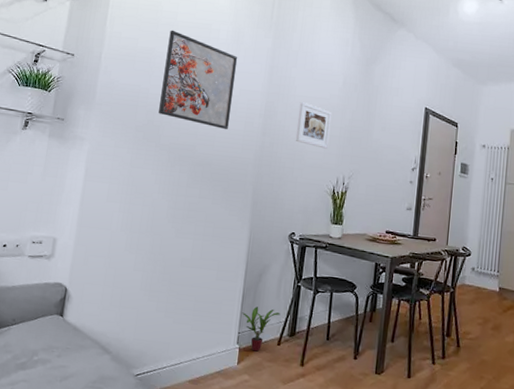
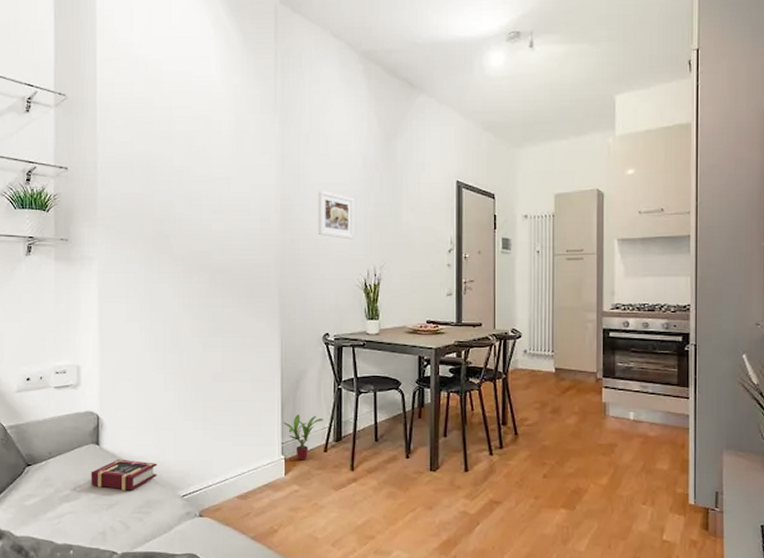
book: none [49,332,116,365] -> present [91,459,157,490]
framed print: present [158,30,238,129] -> none [166,127,244,230]

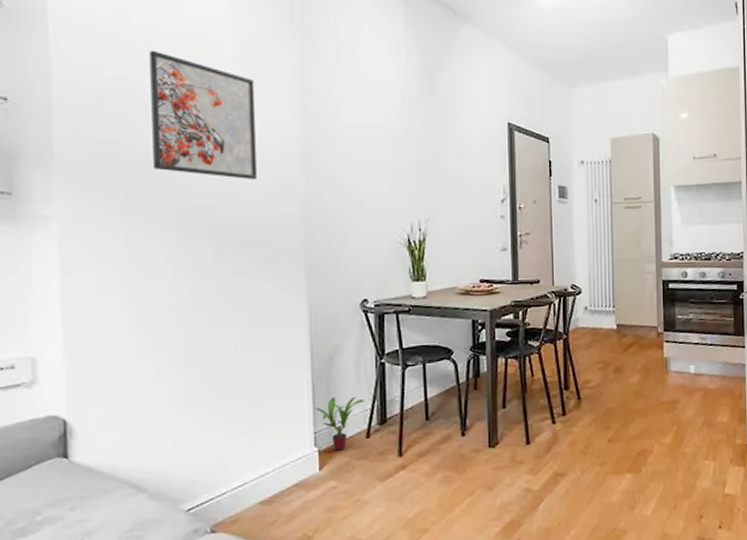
book: present [91,459,157,490] -> none [57,472,152,513]
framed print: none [166,127,244,230] -> present [149,50,257,179]
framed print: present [317,190,353,240] -> none [348,131,393,189]

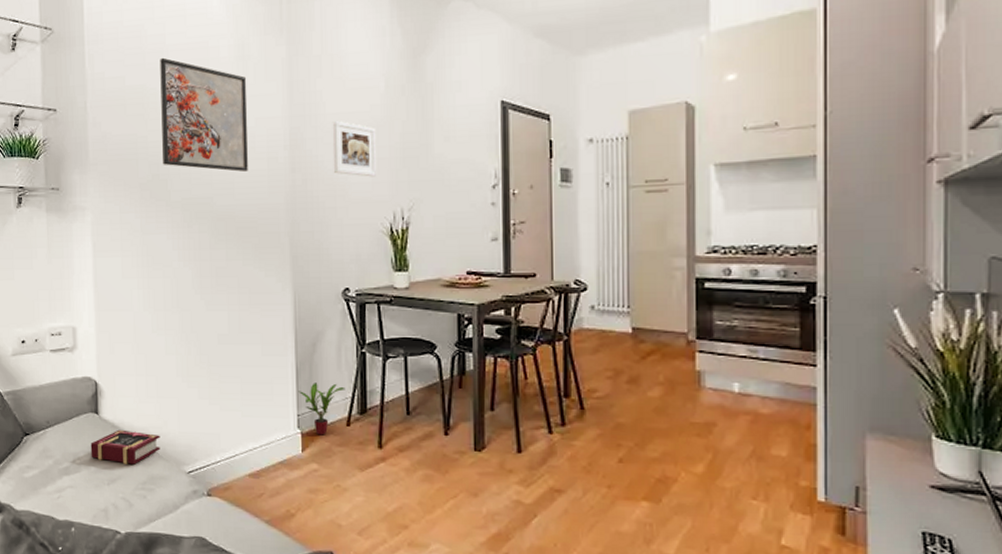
book: none [57,472,152,513] -> present [90,429,161,465]
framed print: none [348,131,393,189] -> present [332,120,376,177]

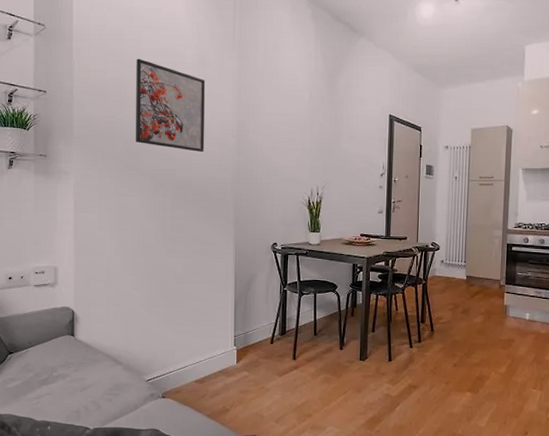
book: present [90,429,161,465] -> none [66,348,126,375]
potted plant: present [298,383,346,435] -> none [236,312,271,351]
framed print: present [332,120,376,177] -> none [268,118,301,163]

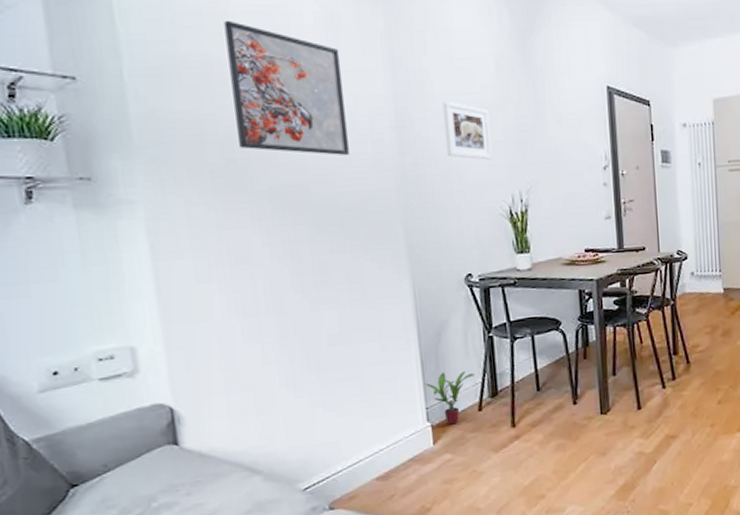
potted plant: none [236,312,271,351] -> present [425,370,475,425]
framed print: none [268,118,301,163] -> present [442,100,492,160]

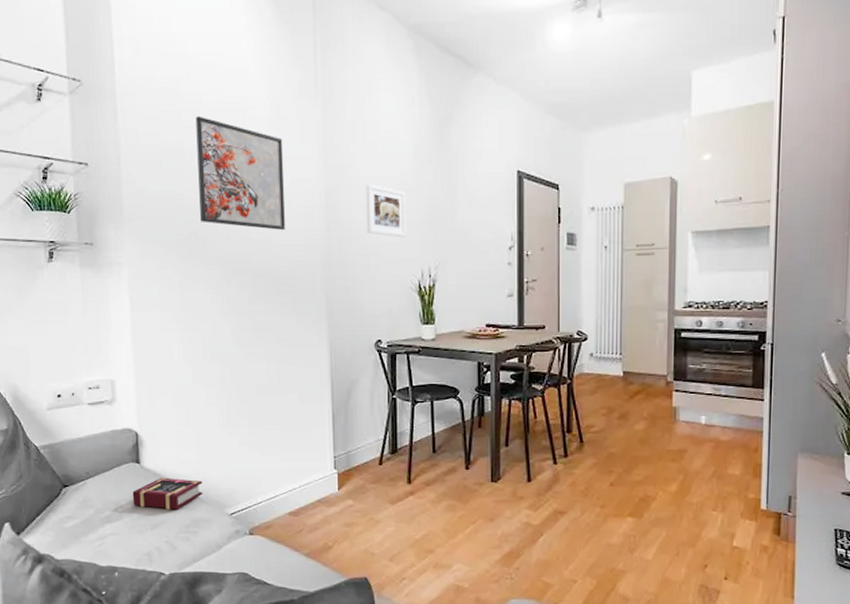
book: none [170,455,267,498] -> present [132,477,203,510]
potted plant: present [425,370,475,425] -> none [335,427,378,474]

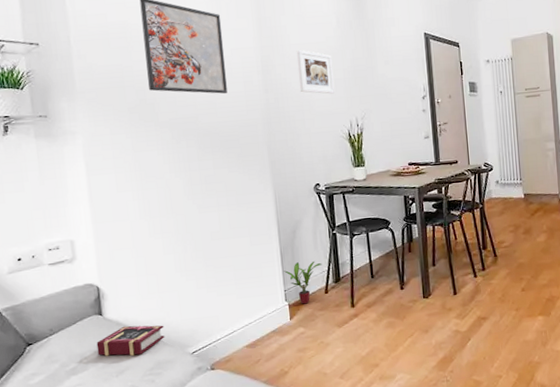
potted plant: none [335,427,378,474] -> present [284,260,322,304]

